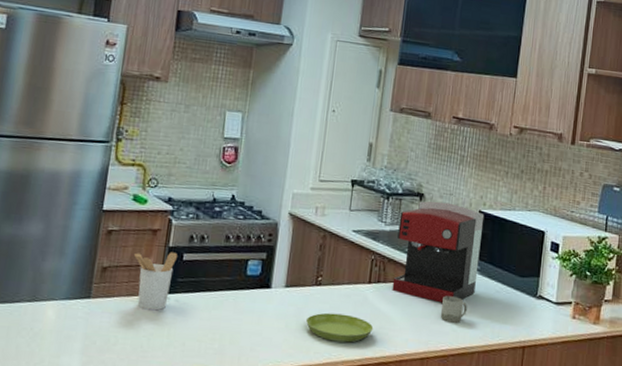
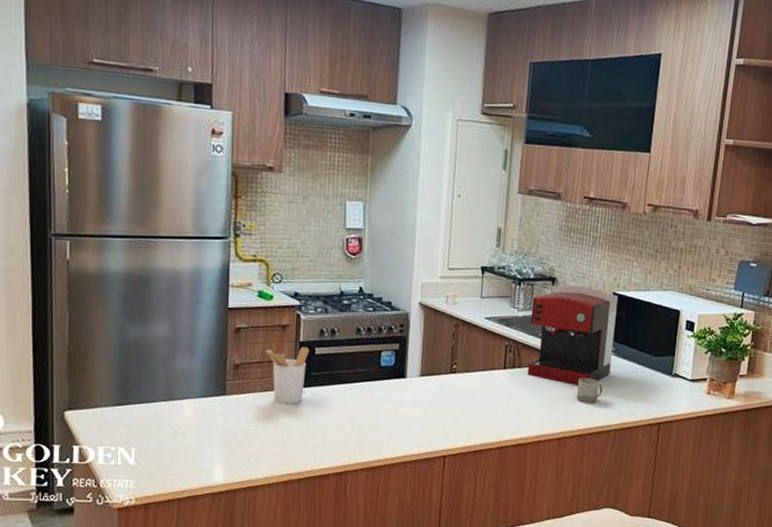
saucer: present [306,312,374,343] -> none [443,399,510,427]

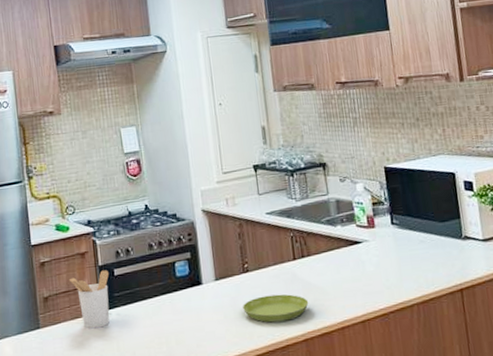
saucer: none [443,399,510,427] -> present [243,294,309,323]
coffee maker: present [527,284,619,385] -> none [307,165,399,264]
cup: present [576,378,603,405] -> none [369,255,396,282]

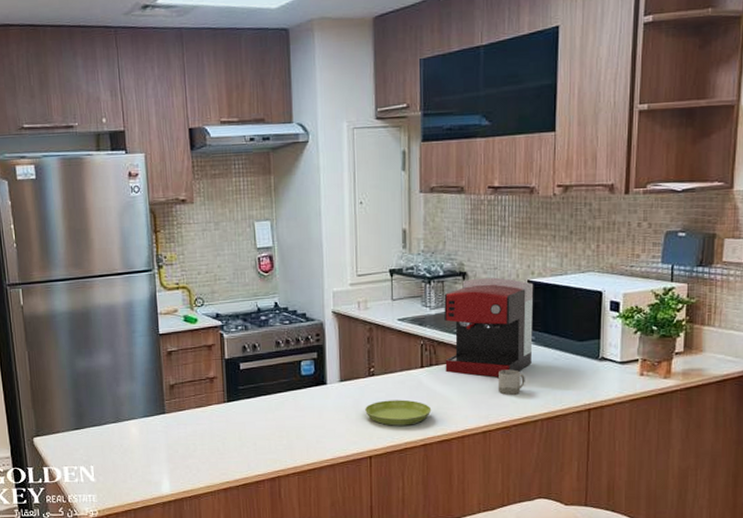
utensil holder: present [68,270,110,329] -> none [195,363,234,418]
coffee maker: none [307,165,399,264] -> present [444,277,534,378]
cup: none [369,255,396,282] -> present [498,369,525,396]

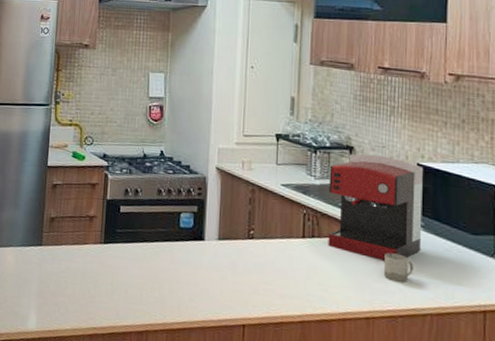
saucer: present [365,399,432,426] -> none [242,266,312,298]

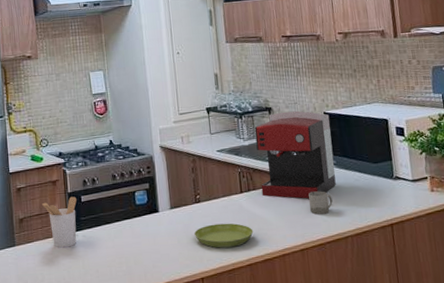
utensil holder: none [76,204,115,259] -> present [41,196,77,248]
saucer: none [242,266,312,298] -> present [194,223,254,248]

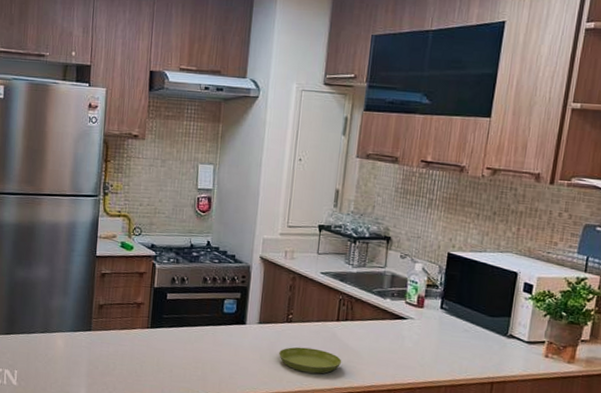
utensil holder: present [41,196,77,248] -> none [124,292,162,342]
coffee maker: present [254,110,336,199] -> none [359,244,454,340]
cup: present [308,191,333,215] -> none [407,333,435,360]

